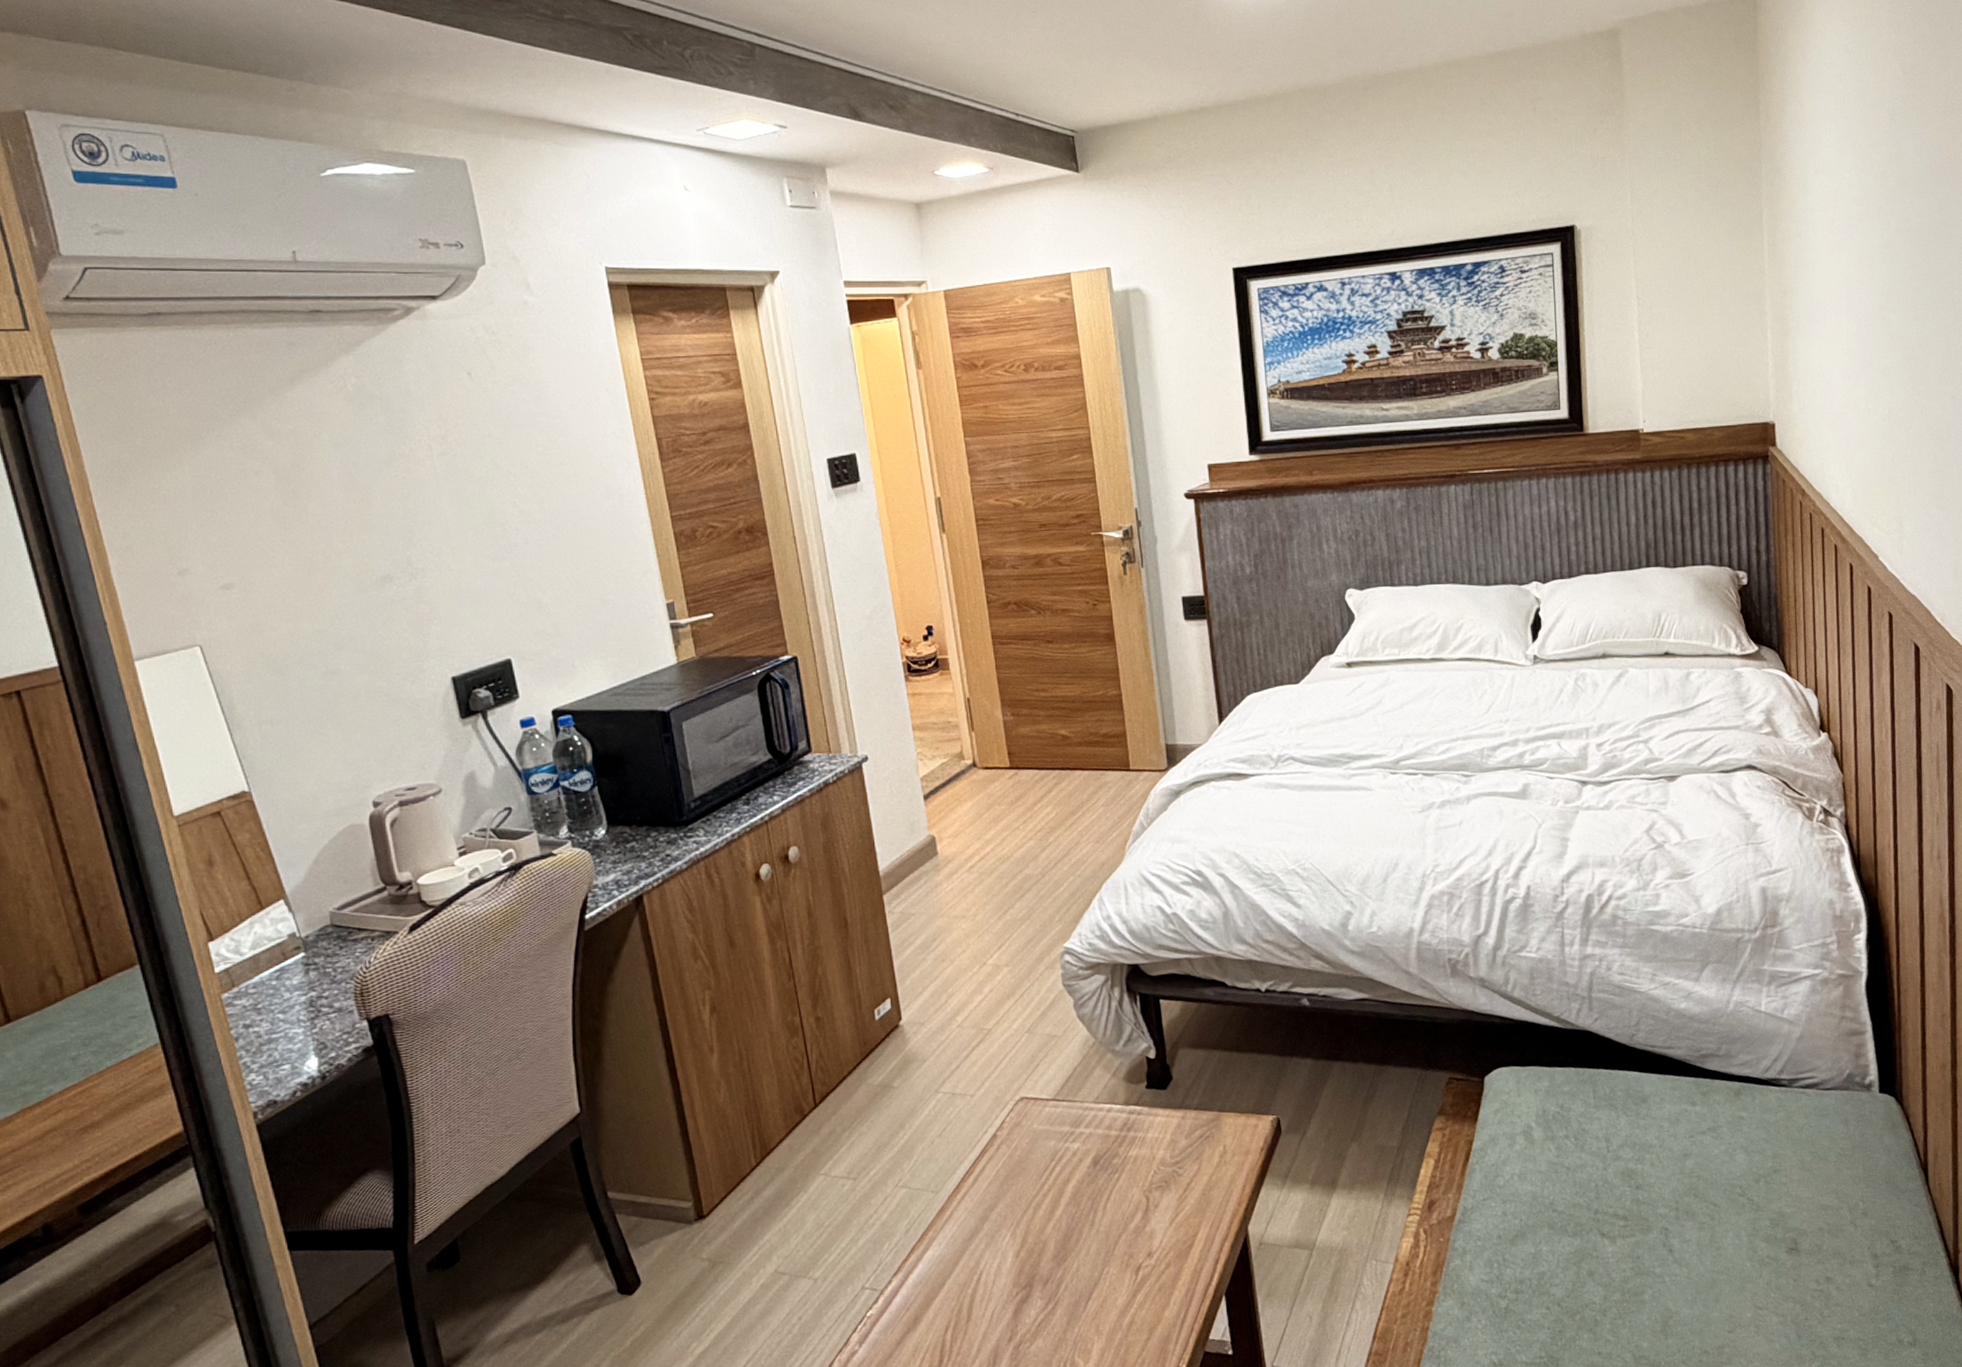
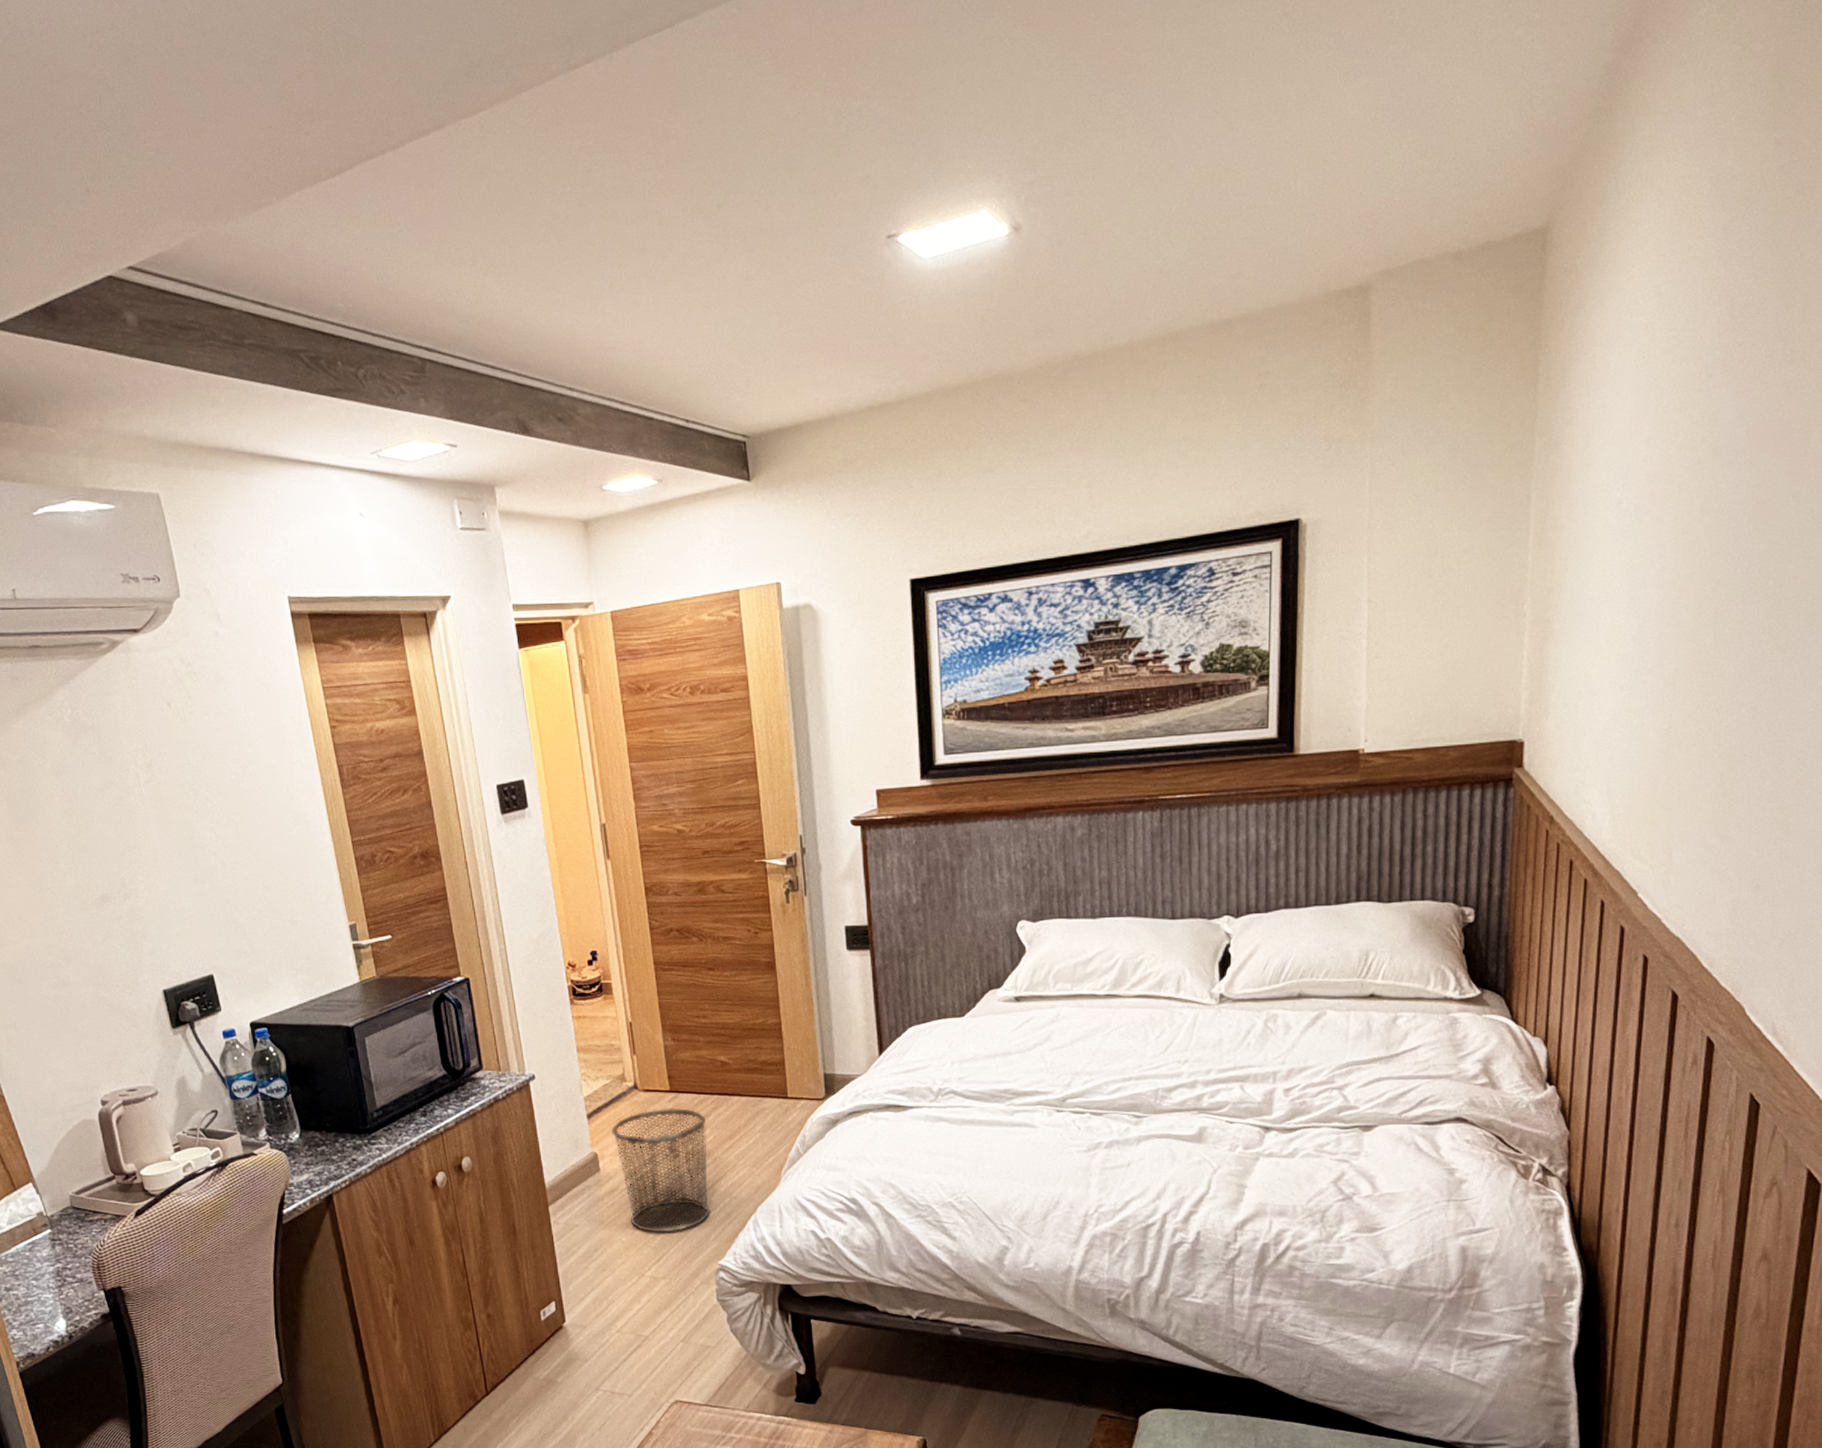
waste bin: none [950,785,1055,918] -> present [612,1108,711,1233]

